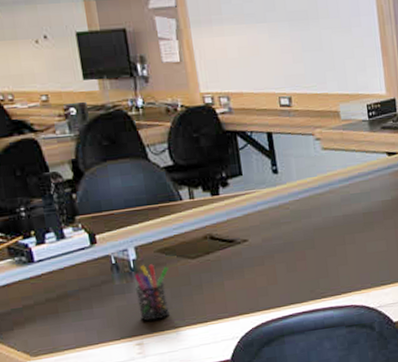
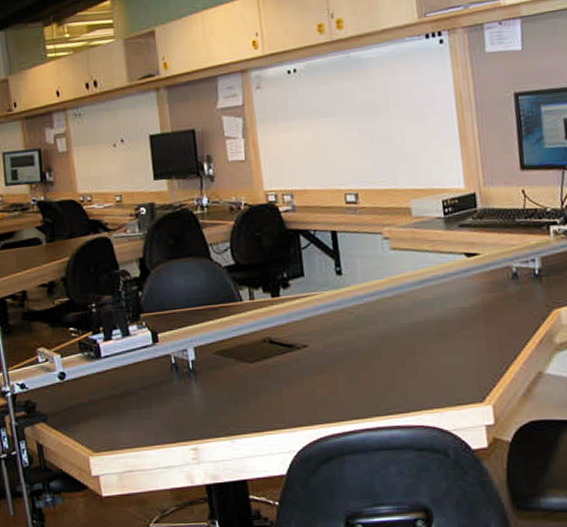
pen holder: present [134,264,169,322] -> none [192,366,226,426]

